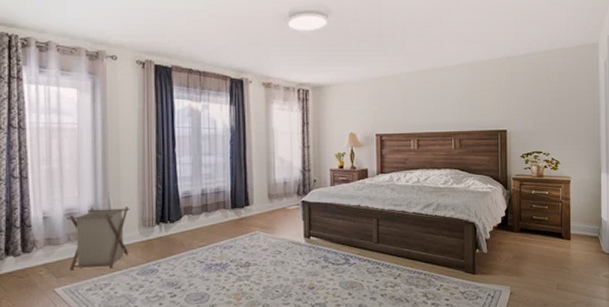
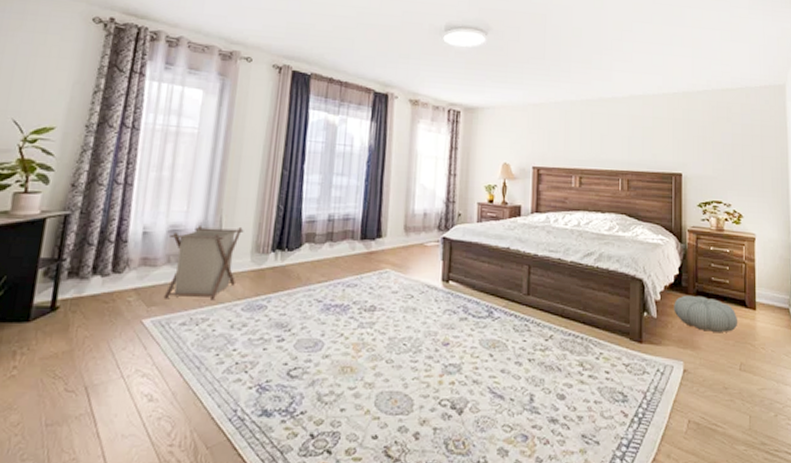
pouf: none [501,232,556,261] -> present [674,295,738,333]

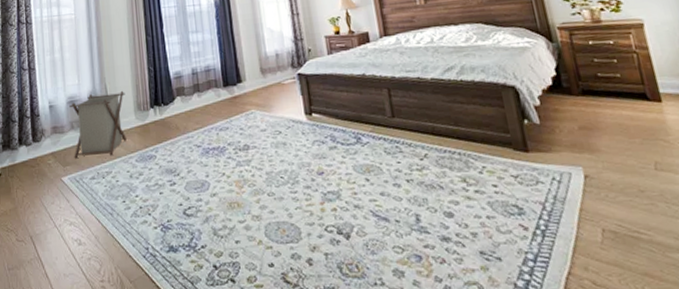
pouf: present [674,295,738,333] -> none [557,94,642,132]

